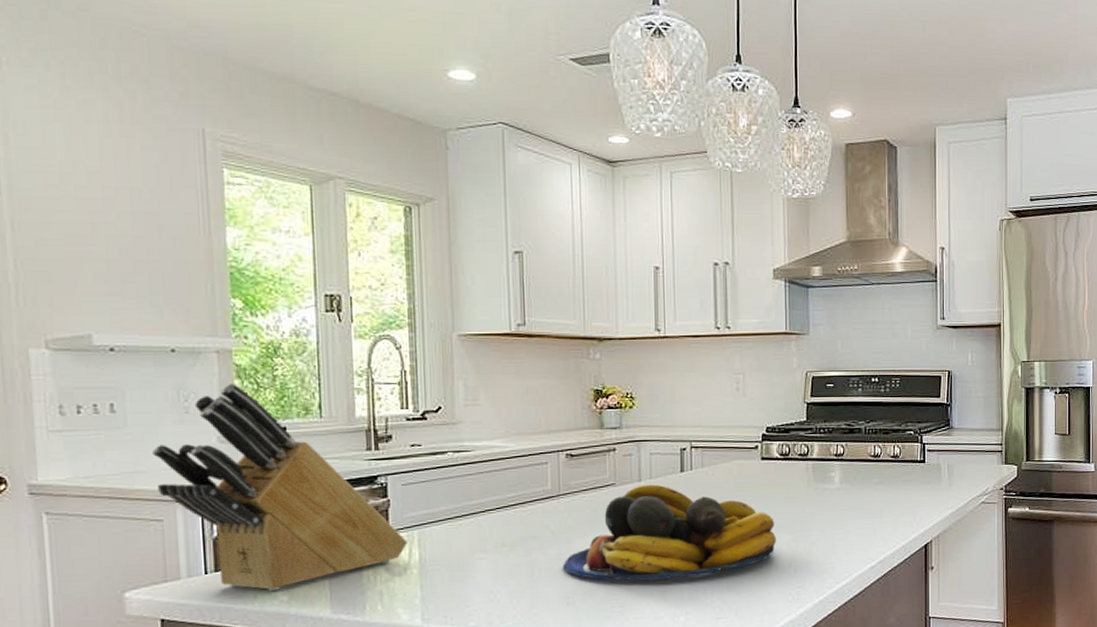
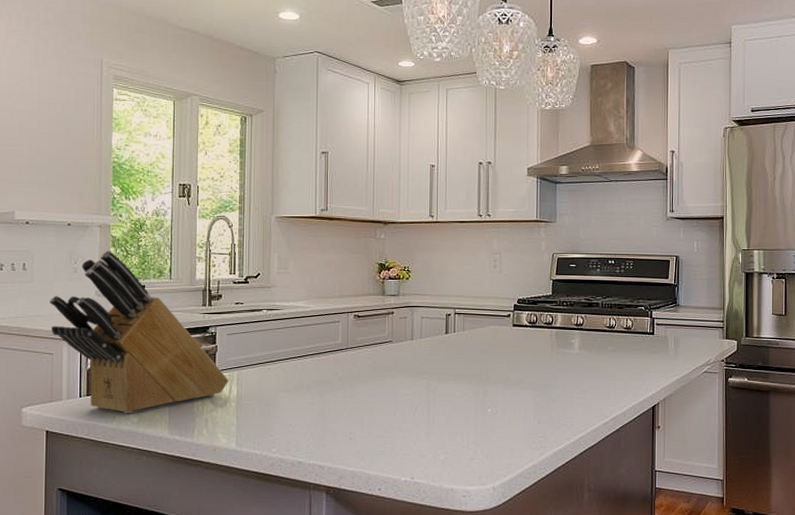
fruit bowl: present [563,484,777,581] -> none [348,343,524,423]

